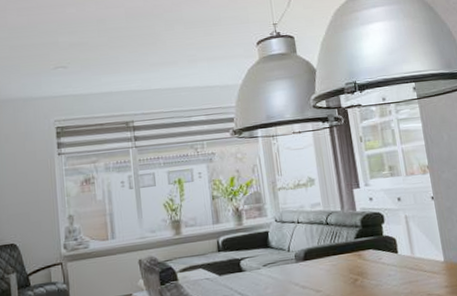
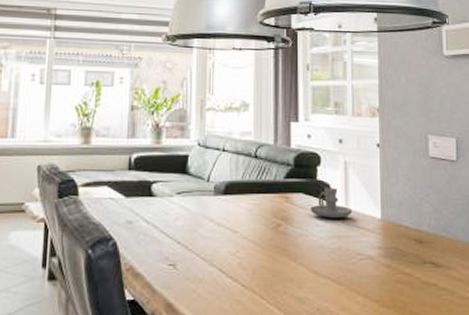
candle holder: none [380,240,418,268] -> present [310,188,353,218]

